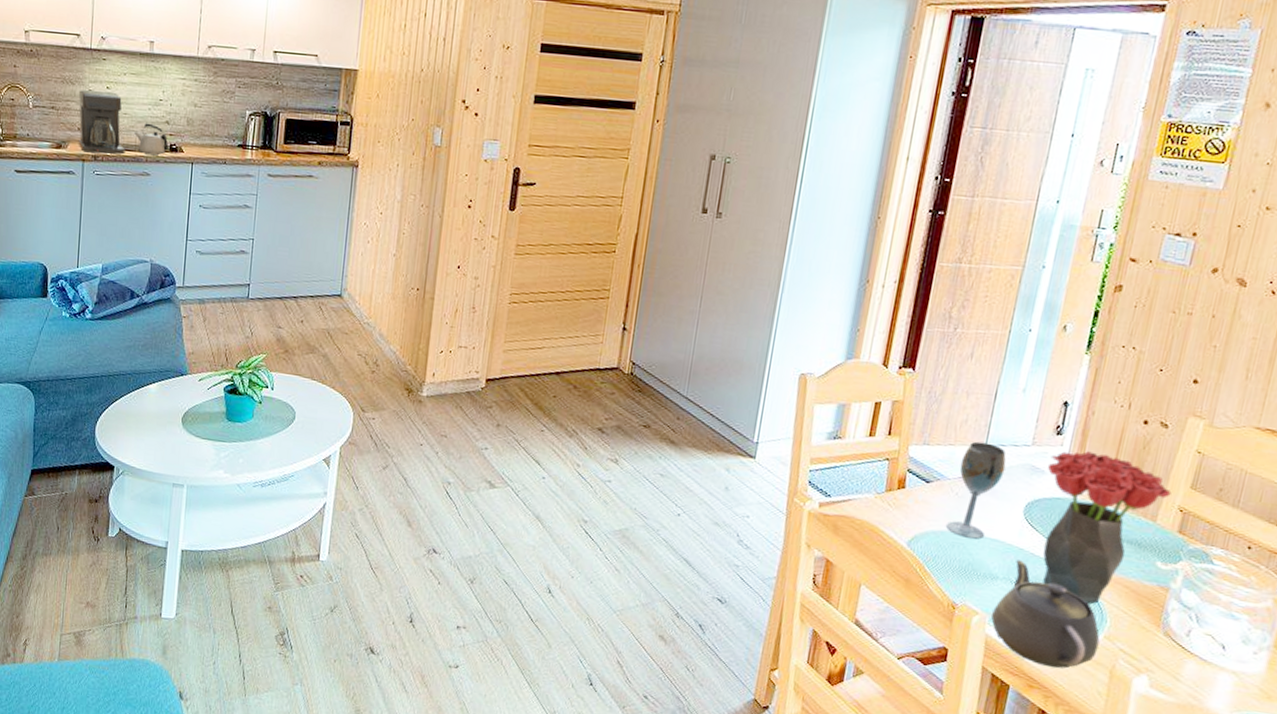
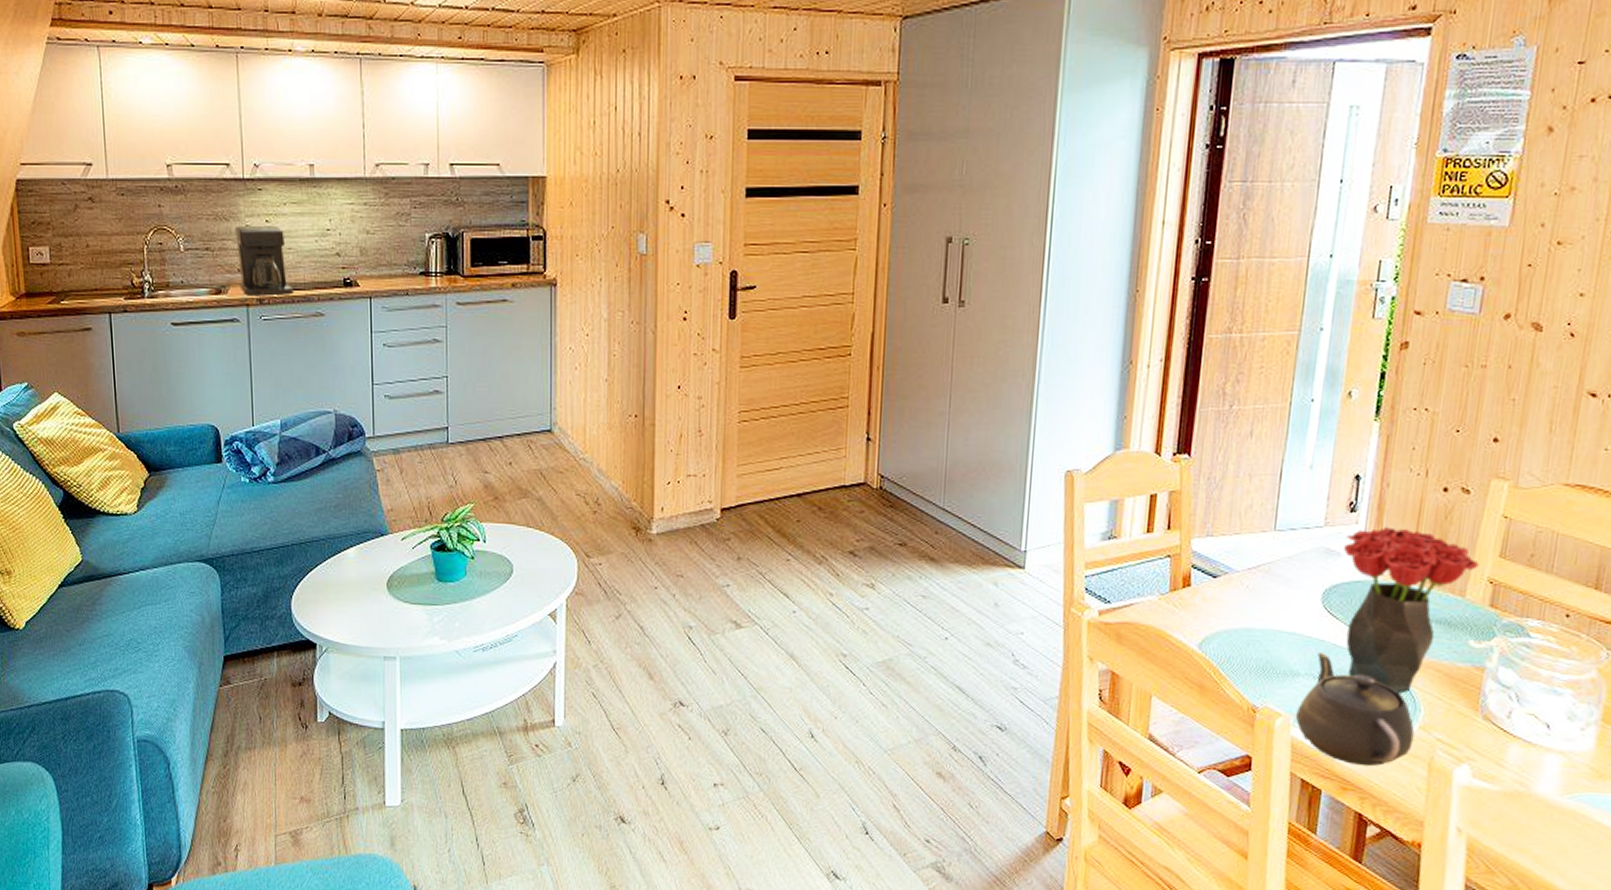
kettle: present [134,123,168,156] -> none [302,257,342,293]
wine glass: present [945,441,1007,540] -> none [1238,527,1299,636]

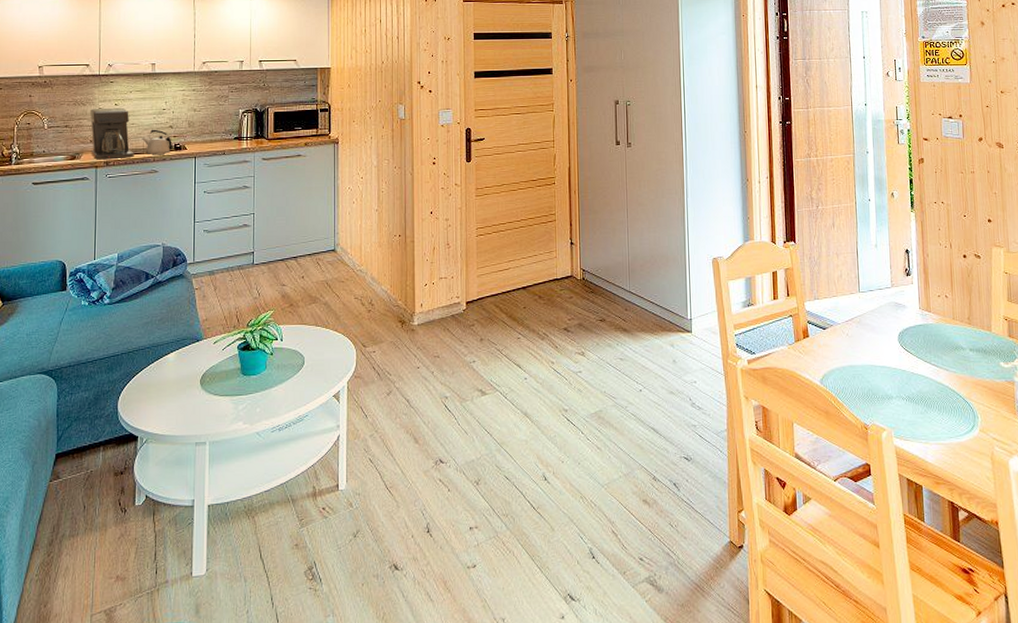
kettle: none [302,257,342,293] -> present [142,129,173,155]
teapot: present [1295,653,1415,767] -> none [894,380,978,464]
bouquet: present [1343,527,1479,694] -> none [906,285,996,406]

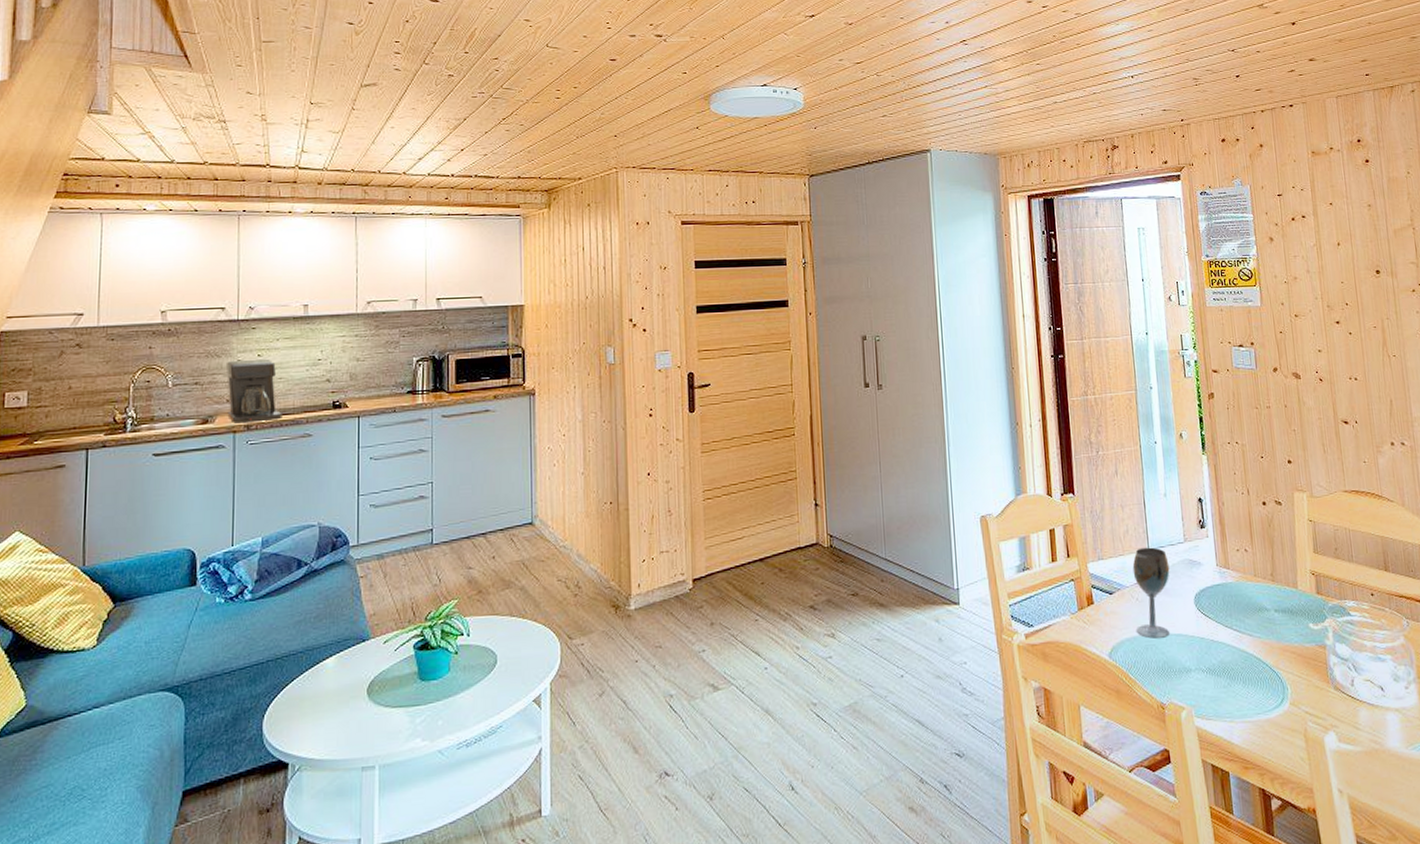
kettle: present [142,129,173,155] -> none [292,384,331,415]
wine glass: none [844,290,878,370] -> present [1132,547,1171,640]

